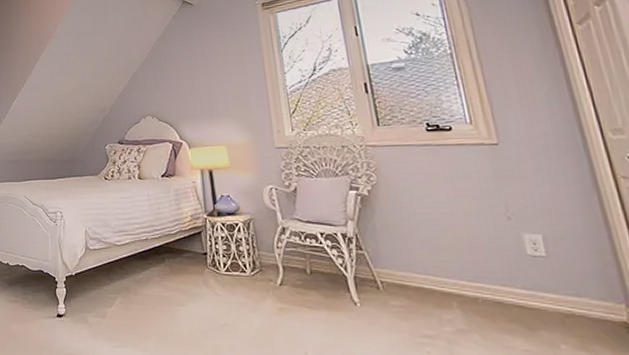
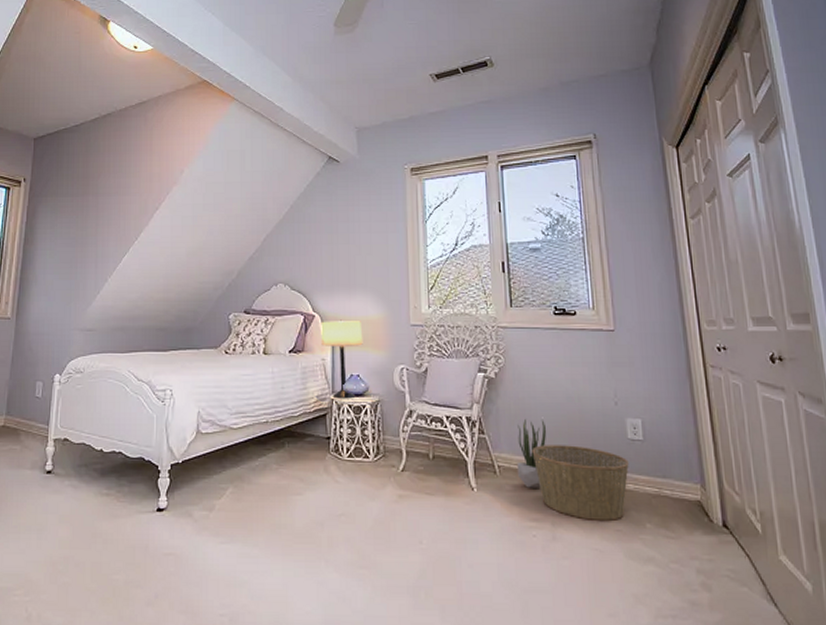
potted plant: none [398,234,432,306] -> present [516,418,547,489]
basket: none [416,261,533,340] -> present [532,445,629,521]

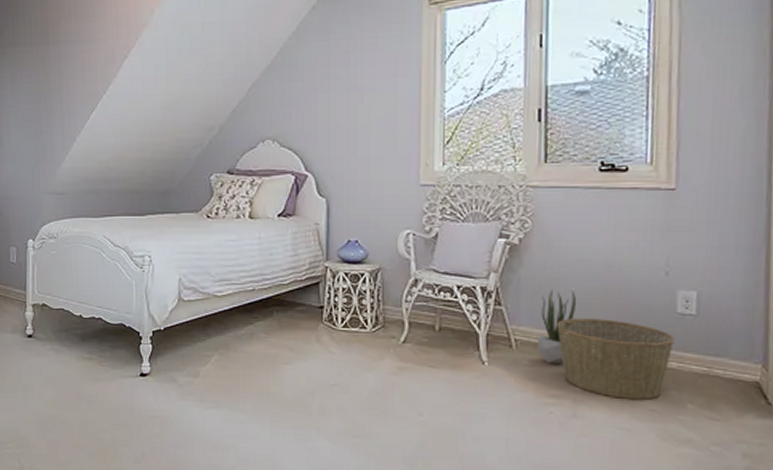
table lamp: present [321,320,363,399] -> none [314,180,363,266]

